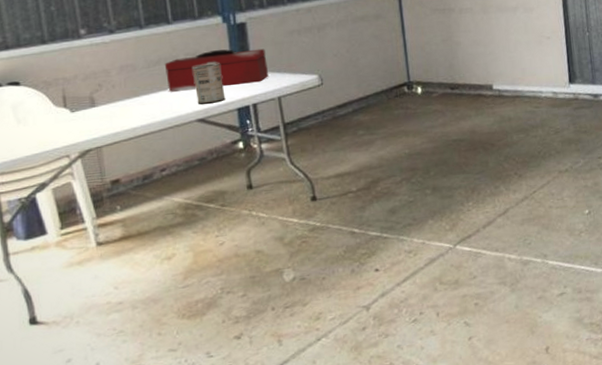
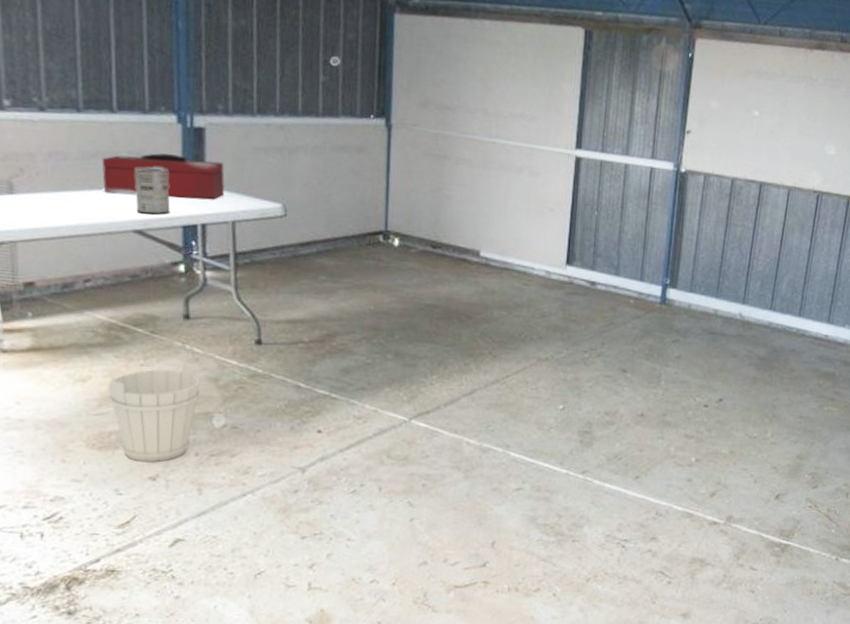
bucket: none [190,228,269,324] -> present [108,363,201,463]

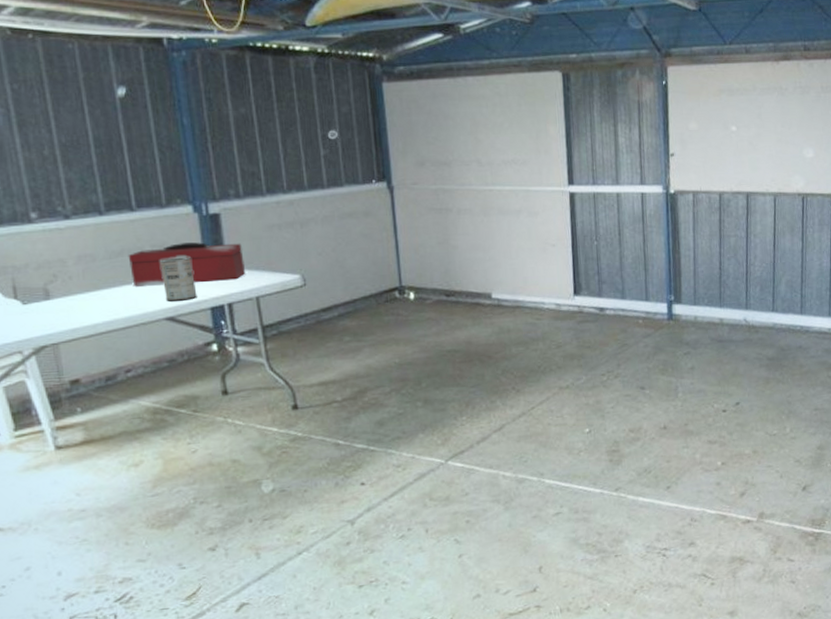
bucket: present [108,363,201,463] -> none [159,436,246,535]

